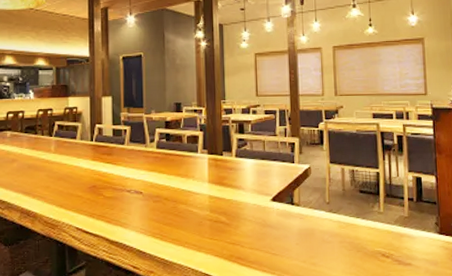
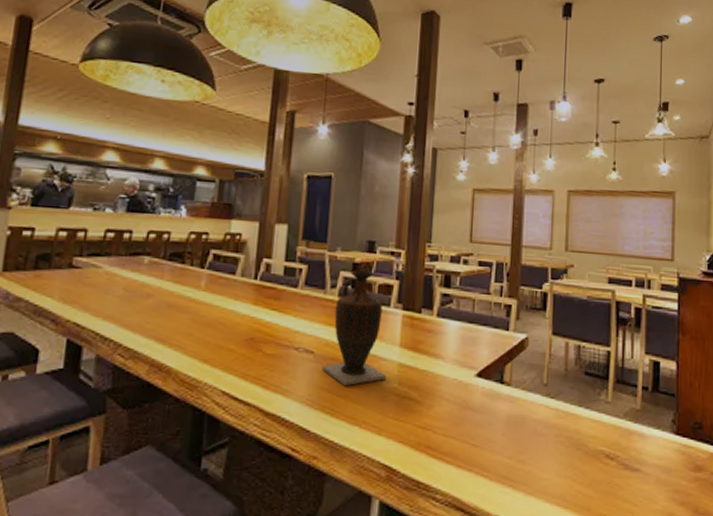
vase: none [149,127,201,216] -> present [321,270,387,386]

